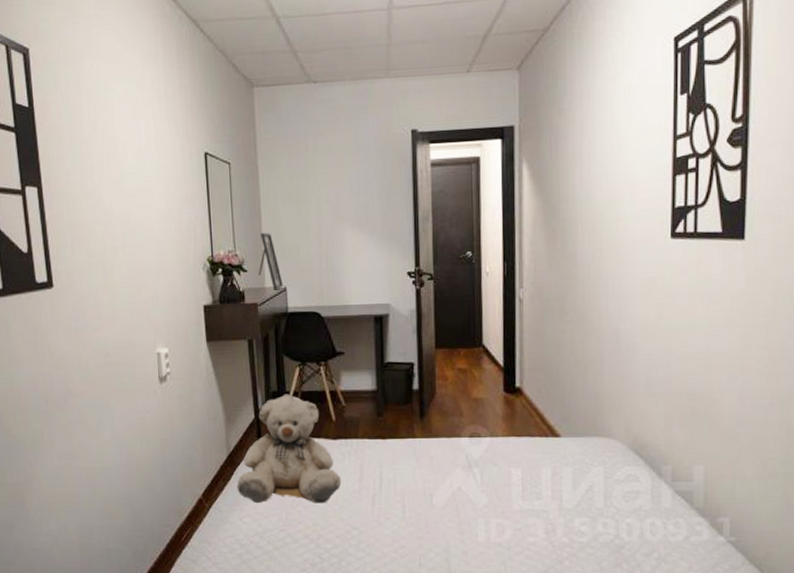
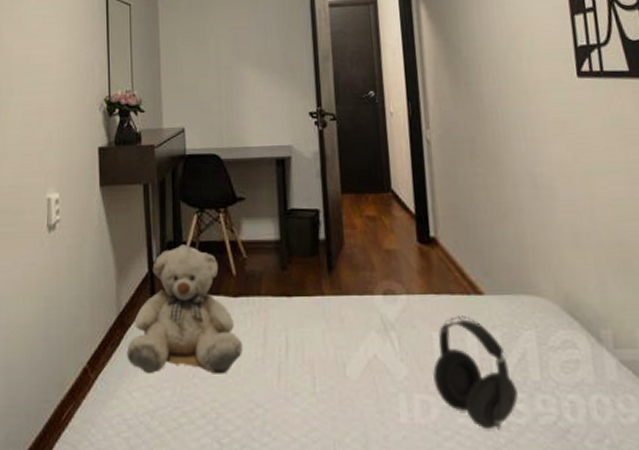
picture frame: present [259,233,284,291] -> none [156,72,182,132]
headphones: none [508,455,582,546] -> present [432,316,518,430]

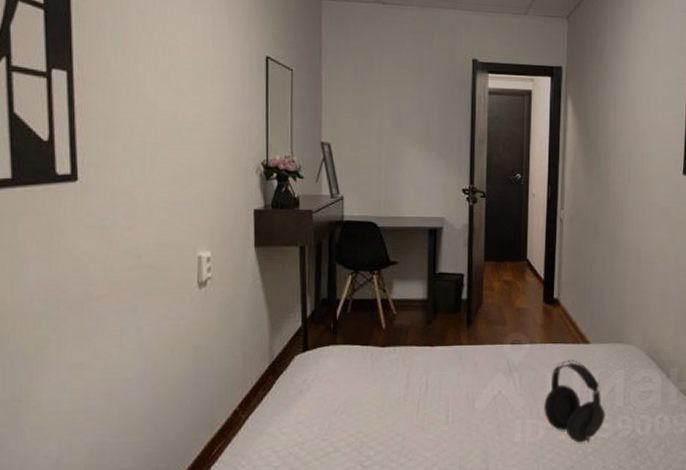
teddy bear: present [126,244,243,374] -> none [278,301,388,413]
picture frame: none [156,72,182,132] -> present [316,141,341,199]

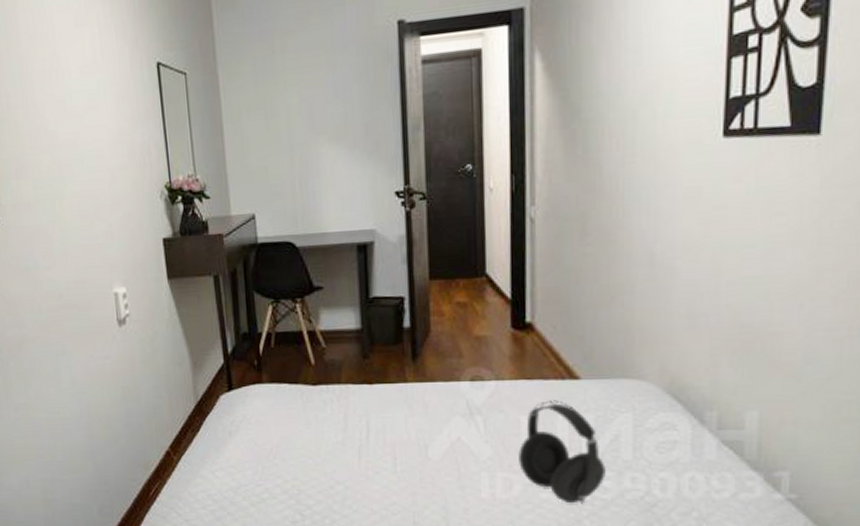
picture frame: present [316,141,341,199] -> none [223,152,252,219]

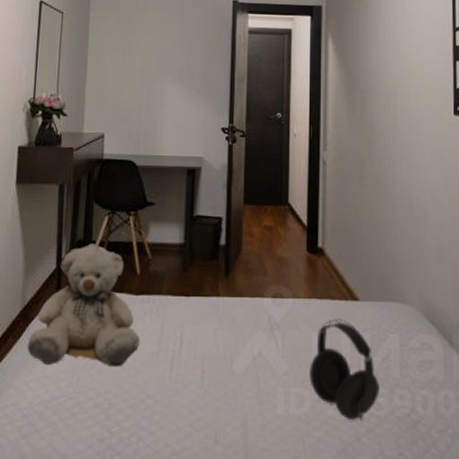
teddy bear: none [207,335,323,456] -> present [27,243,141,367]

